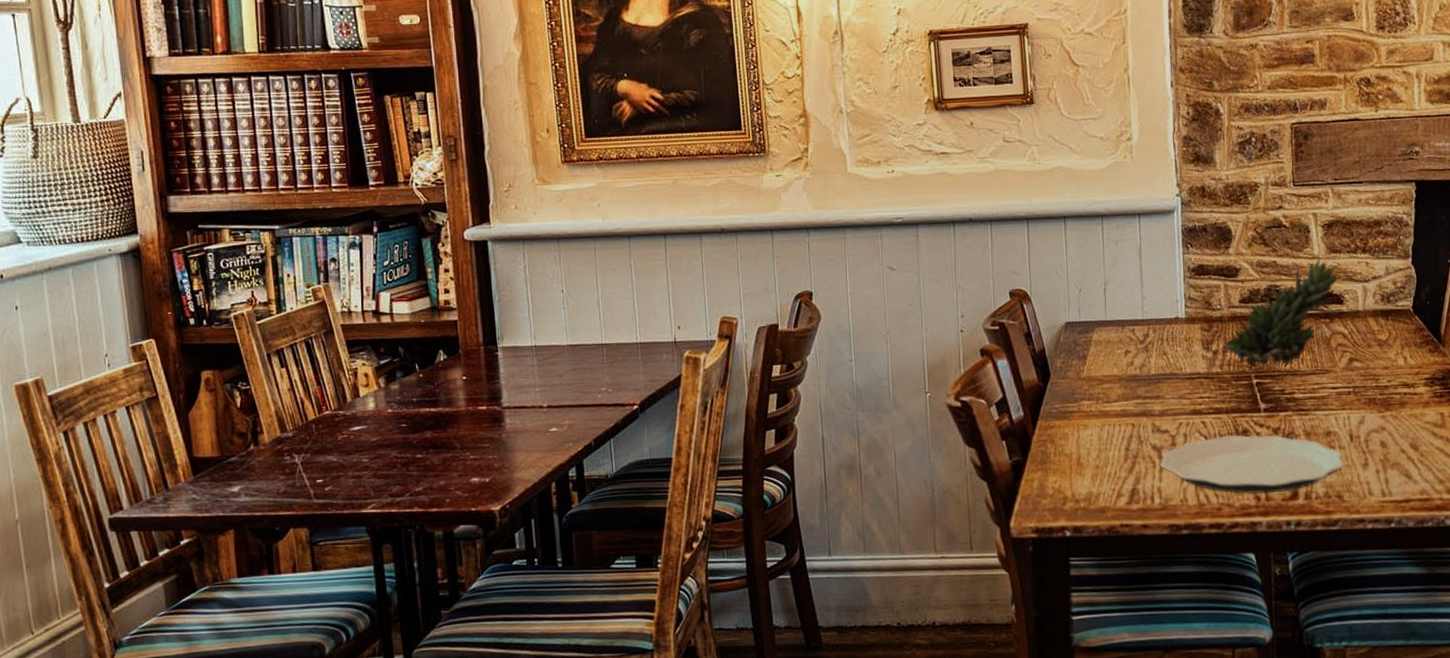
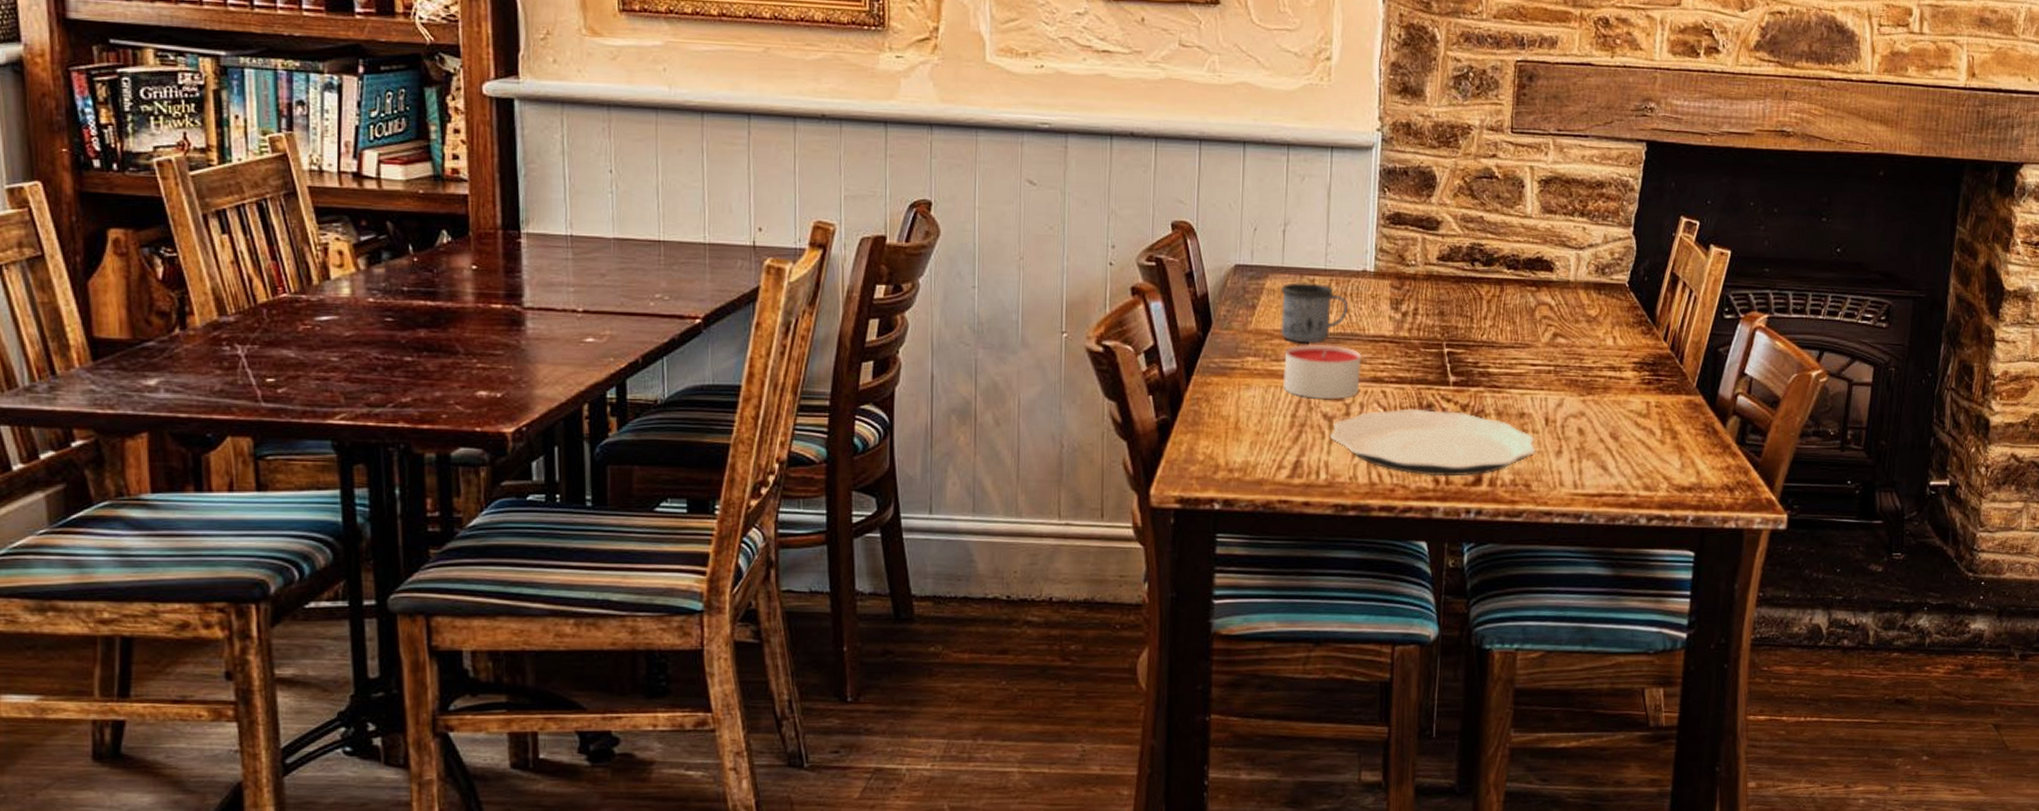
mug: none [1106,332,1166,386] -> present [1281,282,1349,344]
candle: none [1115,384,1182,433] -> present [1283,344,1362,399]
succulent plant: present [1224,257,1339,364] -> none [1416,216,1552,333]

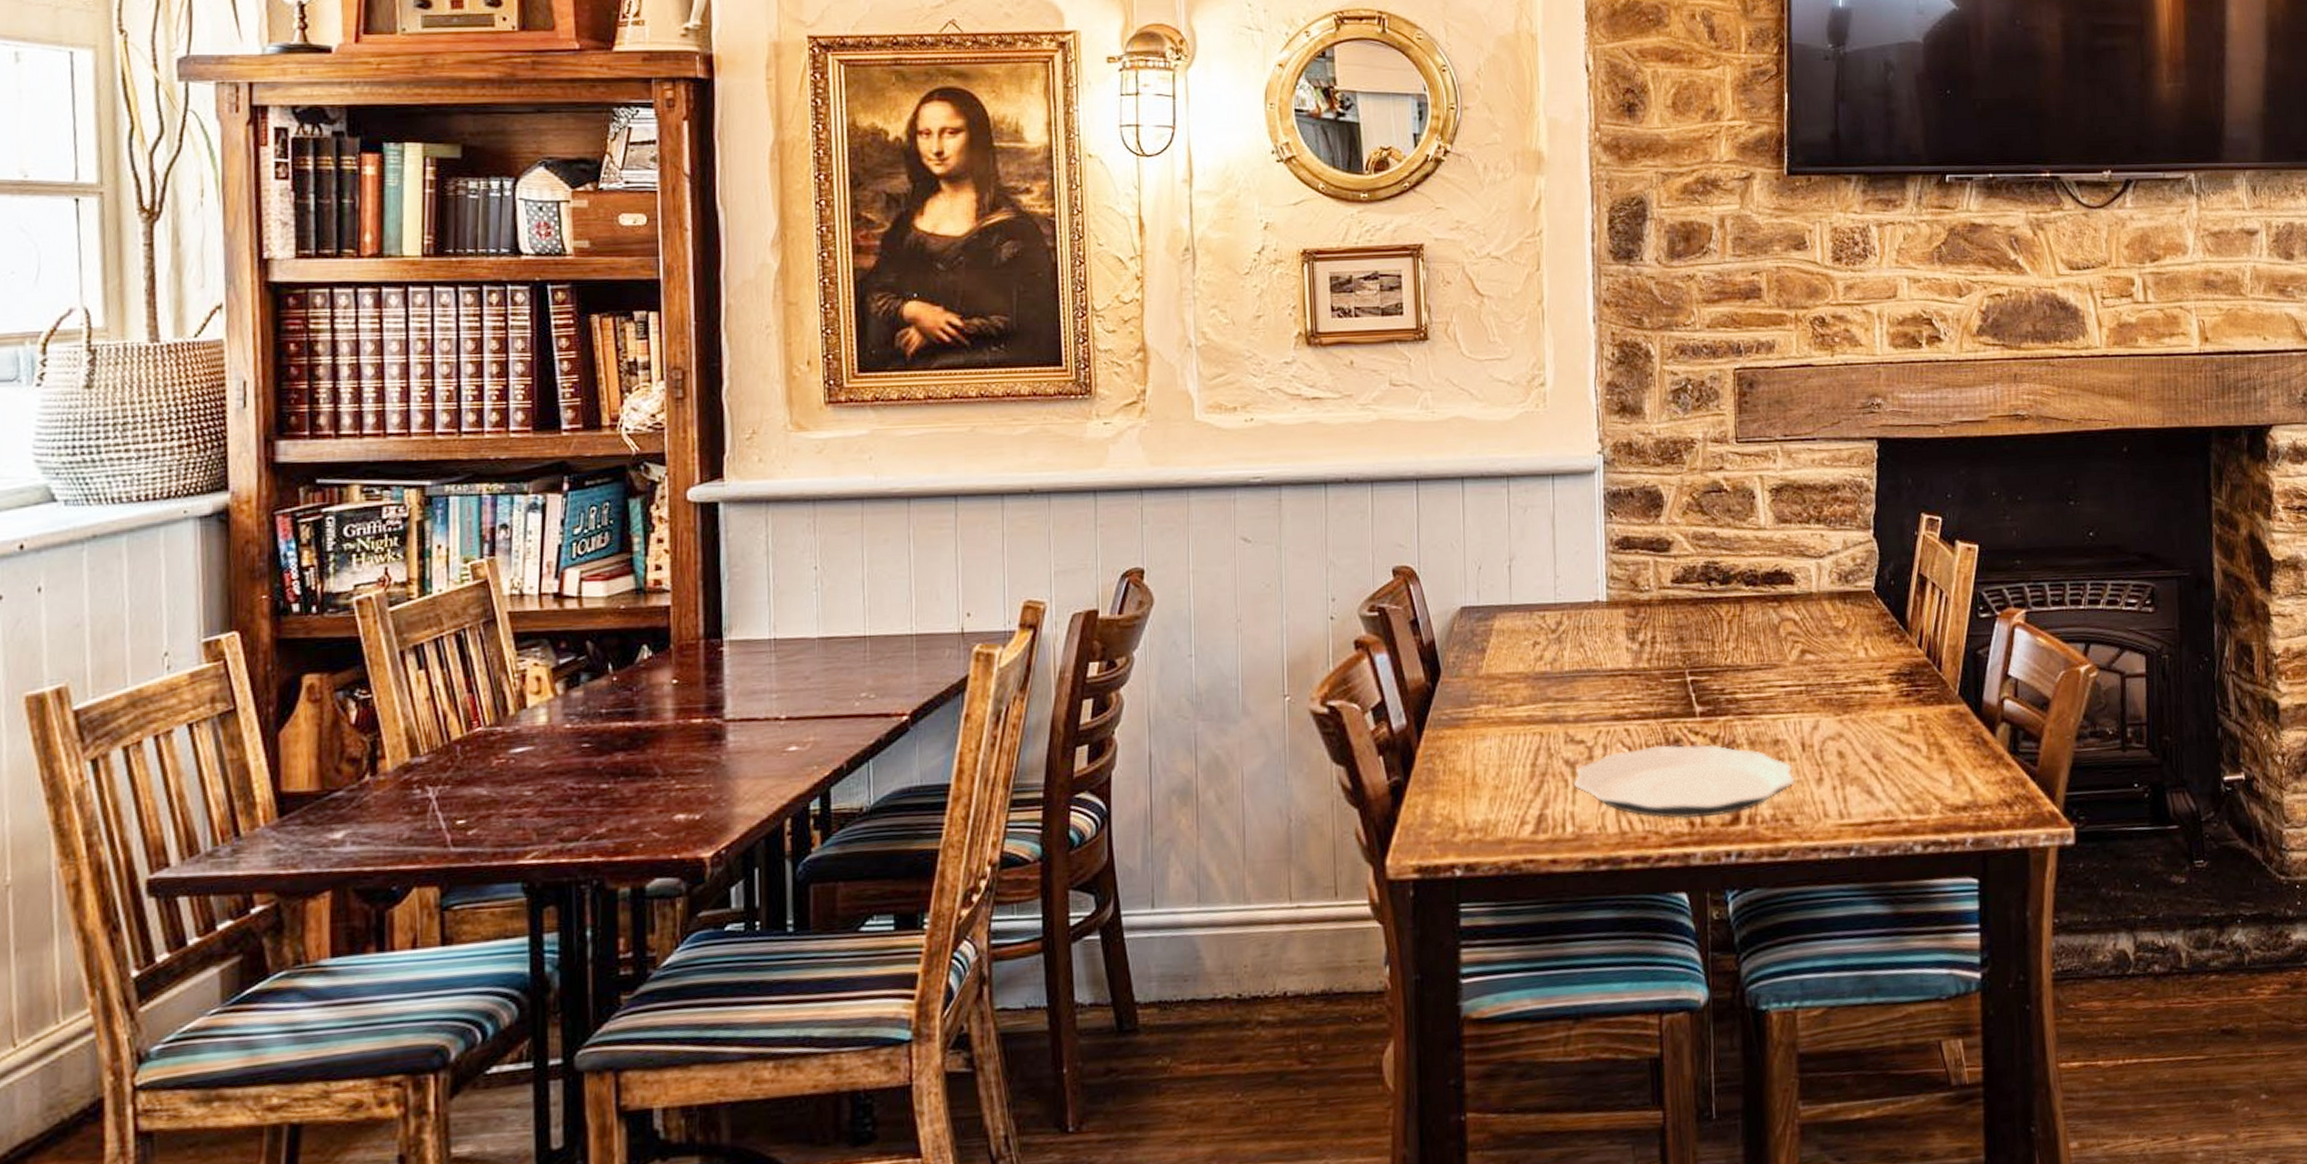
mug: present [1281,282,1349,344] -> none [1510,619,1583,685]
candle: present [1283,344,1362,399] -> none [1519,683,1601,745]

